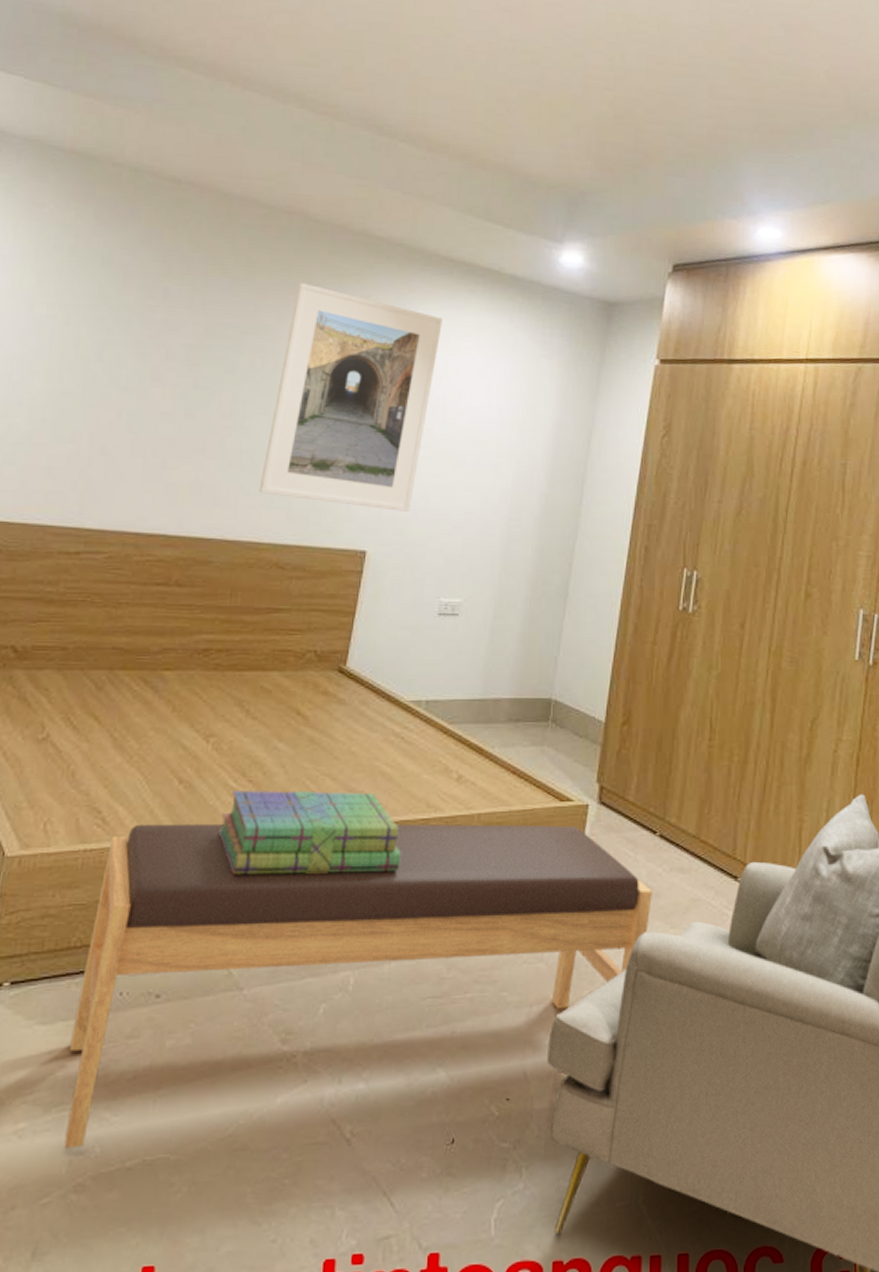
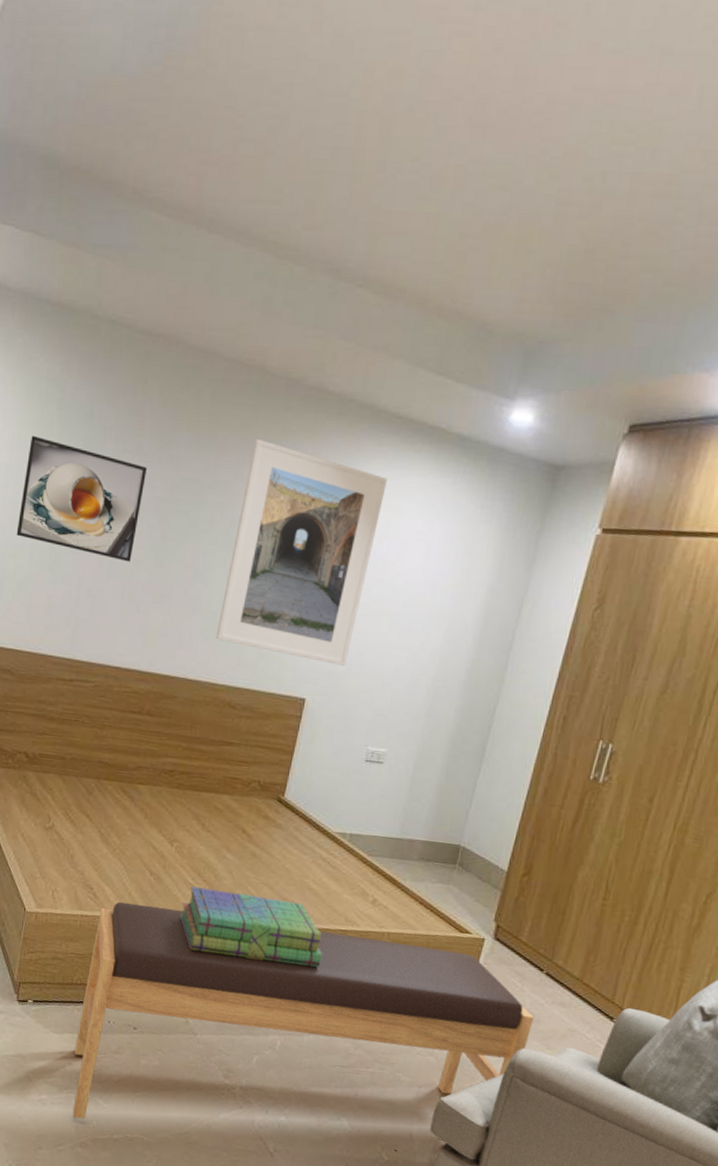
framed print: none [11,283,175,414] -> present [16,435,147,562]

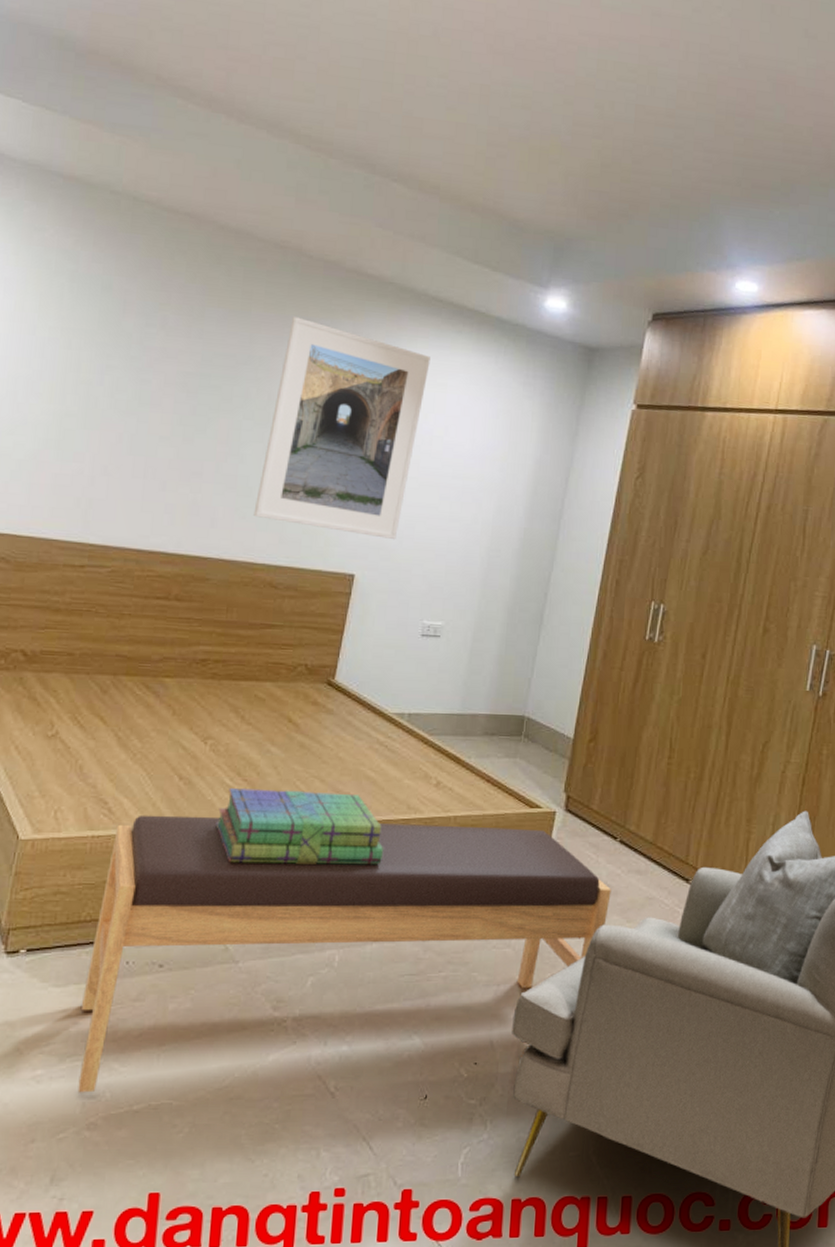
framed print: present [16,435,147,562] -> none [16,307,173,438]

